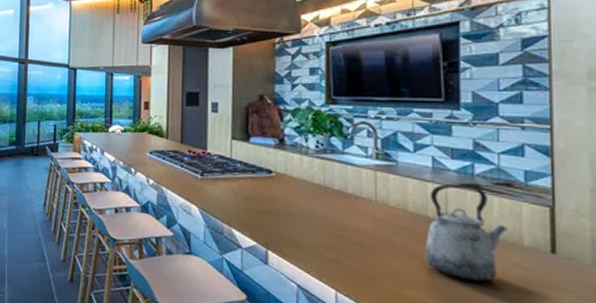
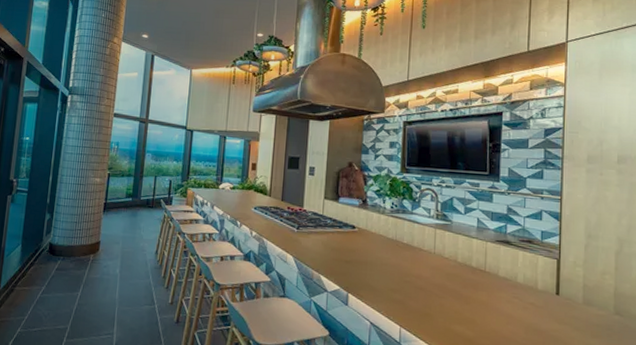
kettle: present [425,183,507,282] -> none [468,240,527,318]

